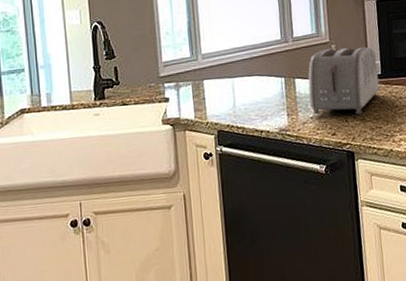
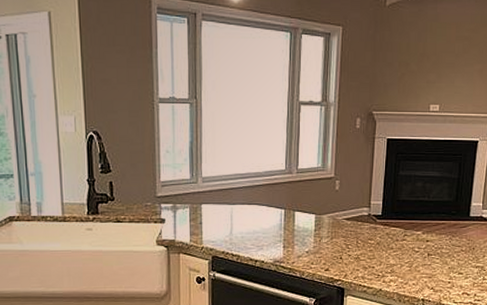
toaster: present [308,46,379,115] -> none [306,184,379,253]

